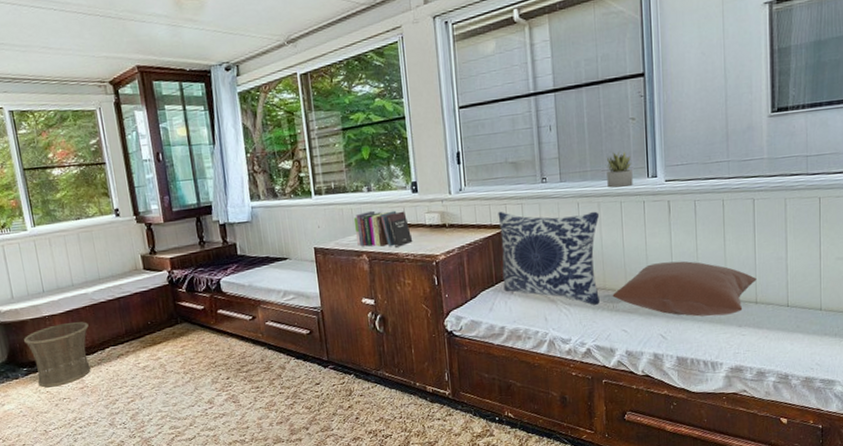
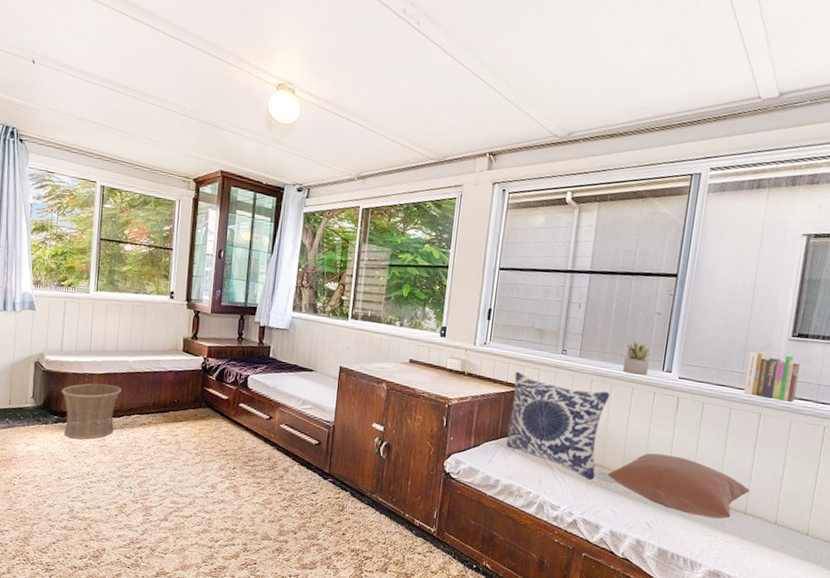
books: present [353,210,413,248] -> none [380,344,432,384]
books: none [732,132,785,183] -> present [743,352,800,403]

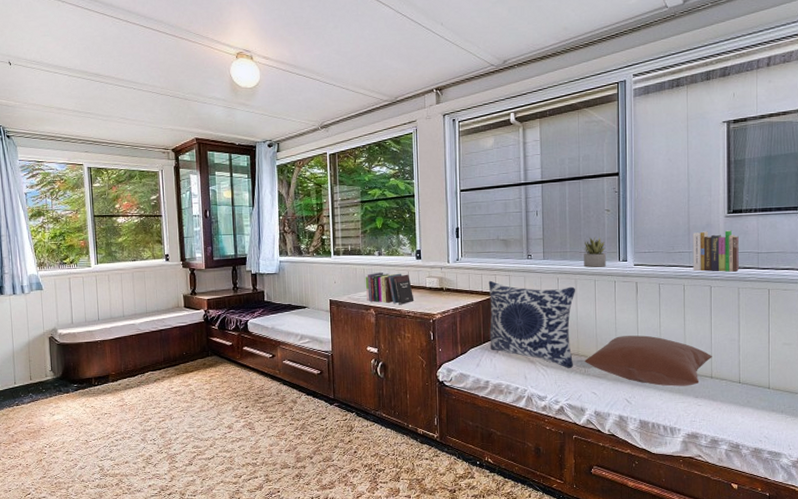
basket: present [61,383,122,440] -> none [77,347,133,403]
books: none [380,344,432,384] -> present [365,272,414,305]

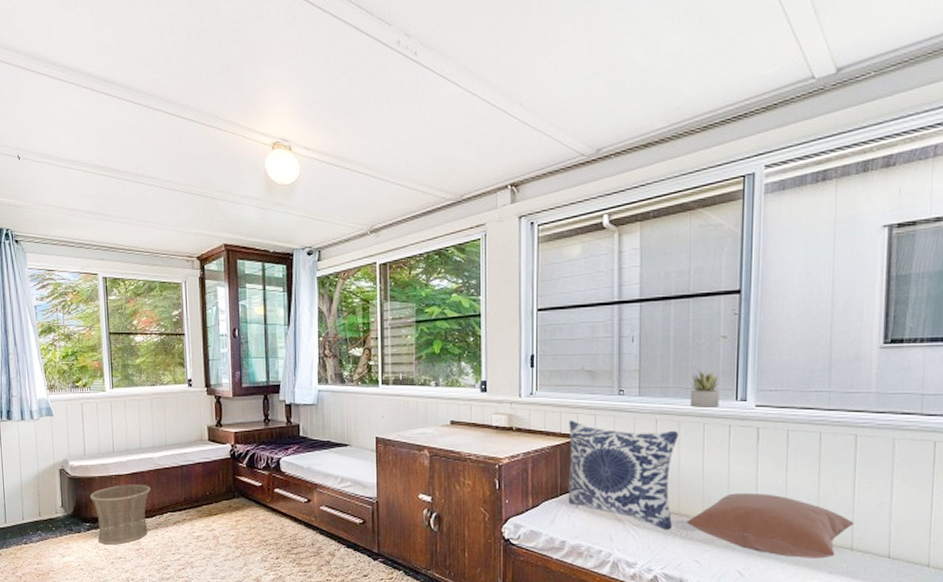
basket: none [77,347,133,403] -> present [89,484,151,545]
books: present [365,272,414,305] -> none [418,405,477,446]
books: present [693,230,739,273] -> none [833,365,897,419]

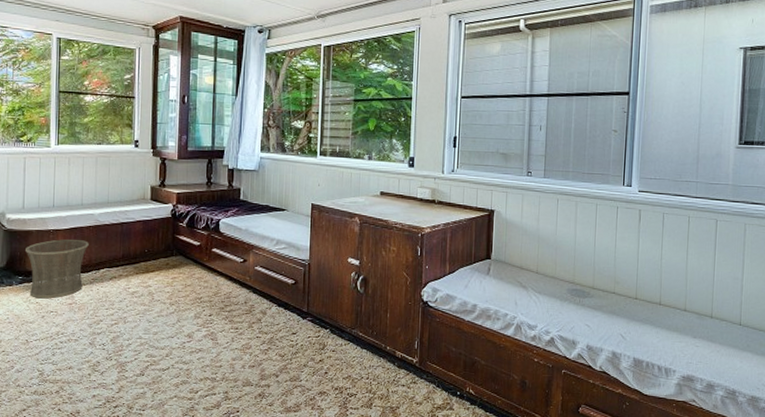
cushion: present [568,420,679,530] -> none [480,196,576,297]
cushion: present [686,493,854,559] -> none [580,266,714,325]
succulent plant: present [689,370,720,409] -> none [586,158,610,192]

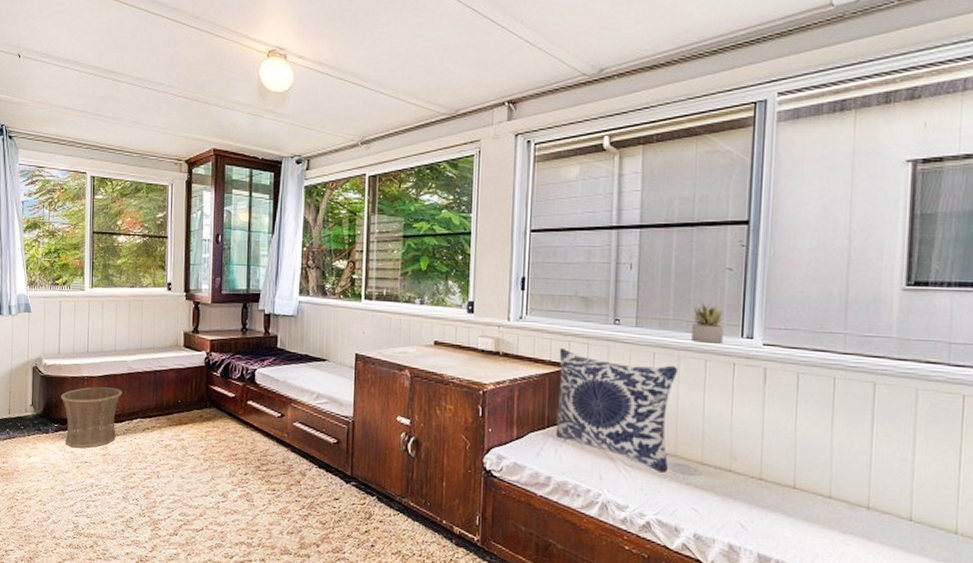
cushion: none [480,196,576,297] -> present [556,347,679,473]
succulent plant: none [586,158,610,192] -> present [691,303,724,345]

